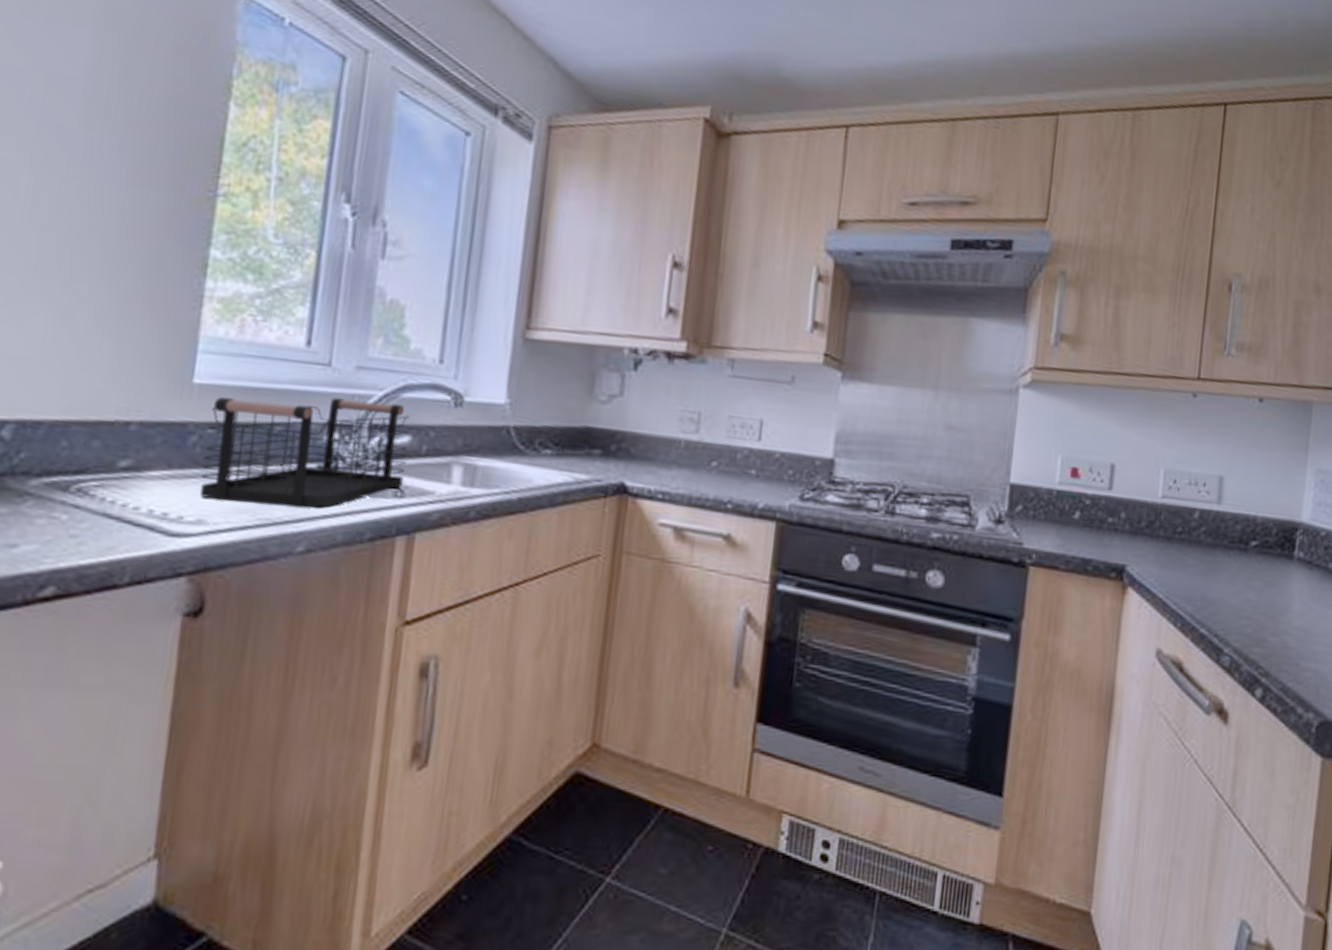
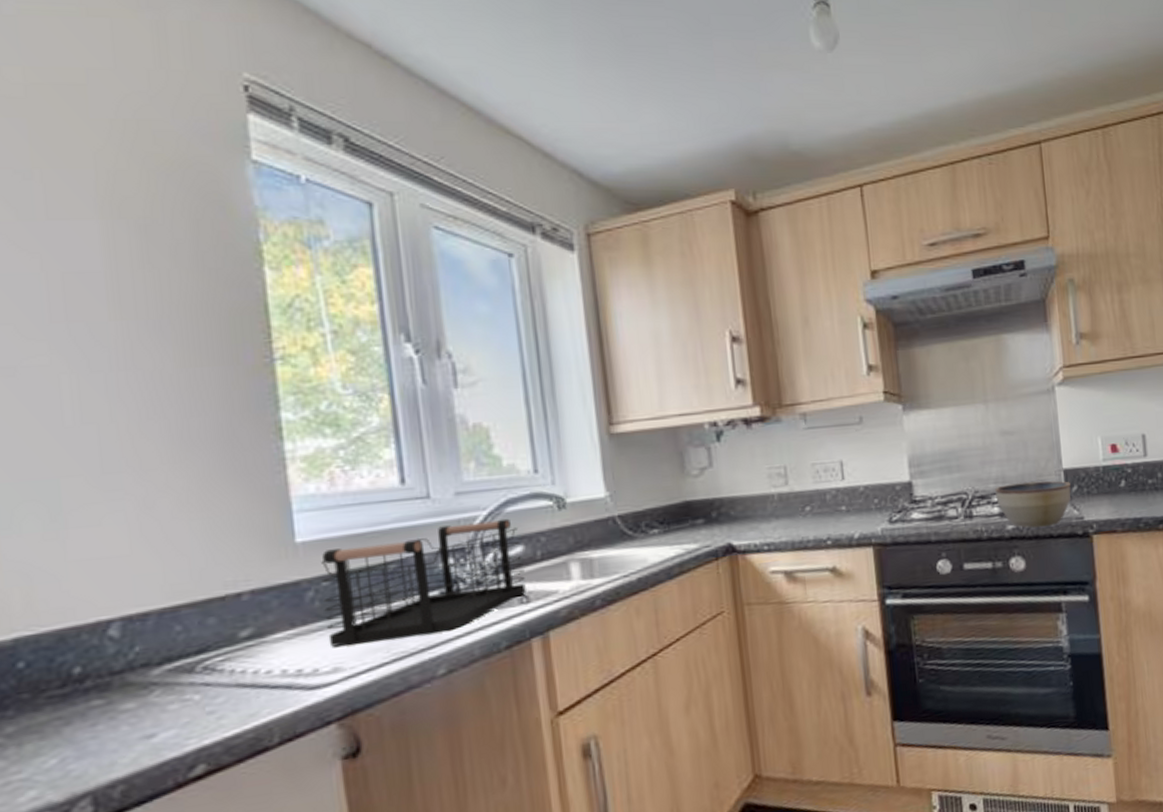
bowl: none [926,486,1016,545] -> present [995,481,1072,528]

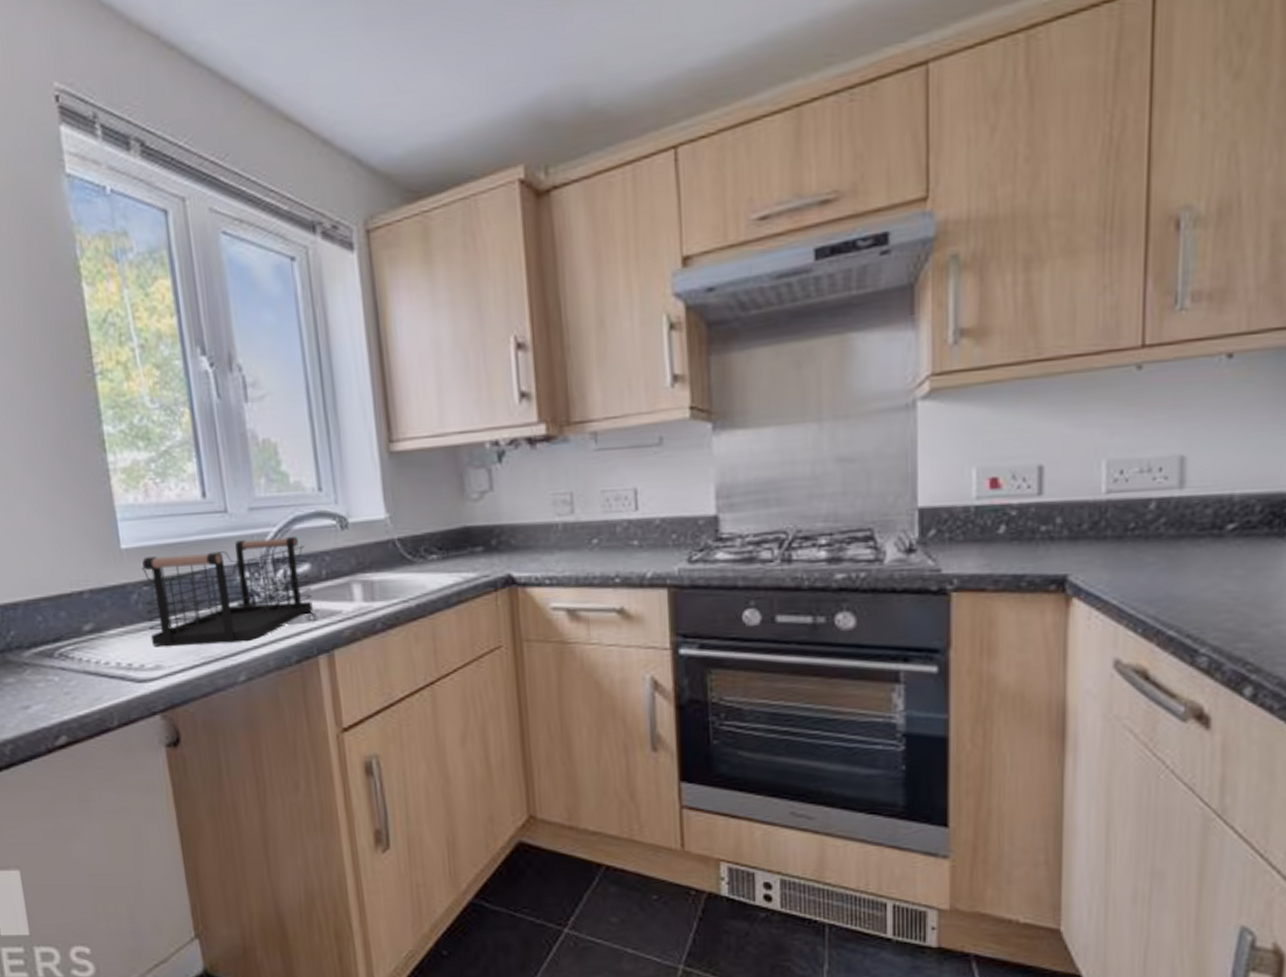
bowl: present [995,481,1072,528] -> none [823,521,928,579]

